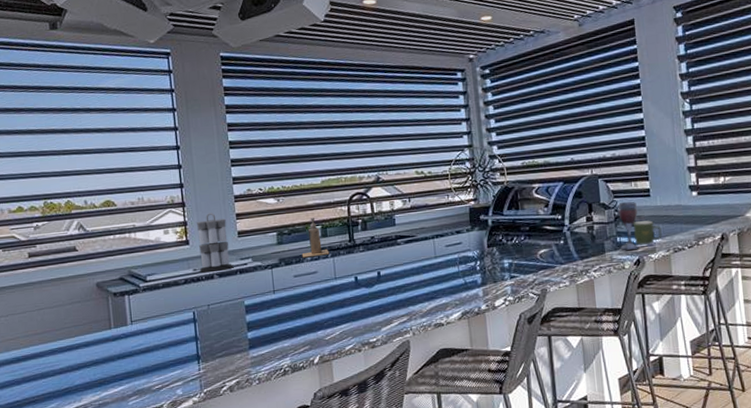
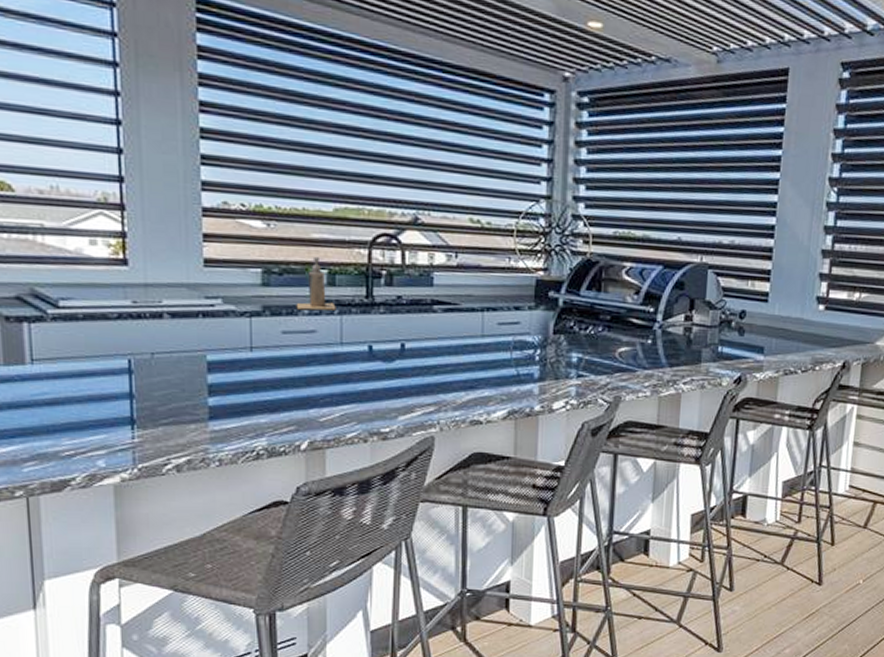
spice rack: present [196,213,233,273] -> none [140,225,193,310]
cup: present [618,202,639,251] -> none [720,304,751,365]
mug: present [632,220,662,245] -> none [739,330,774,361]

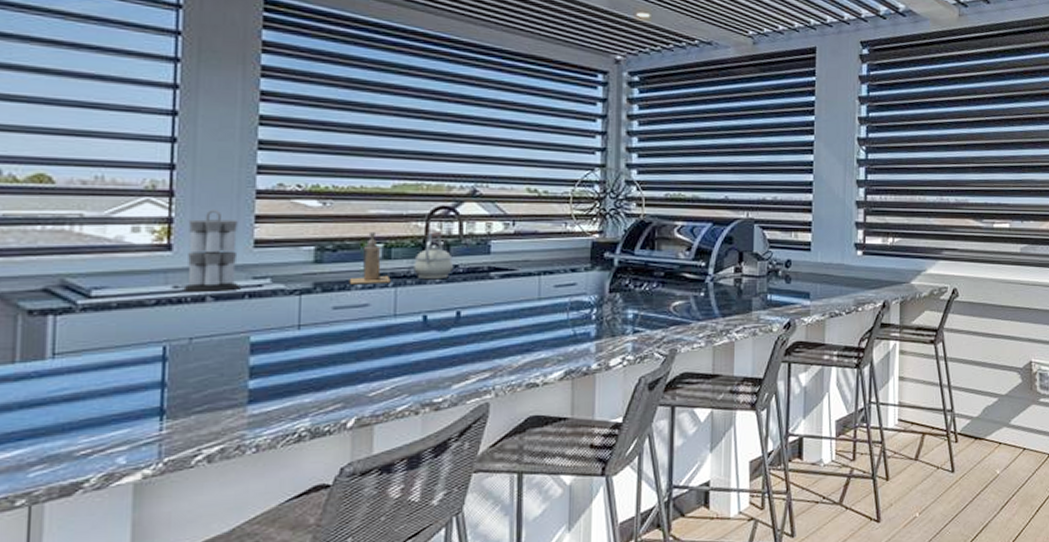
spice rack: none [140,225,193,310] -> present [183,210,239,293]
kettle: none [358,259,396,310] -> present [414,231,453,280]

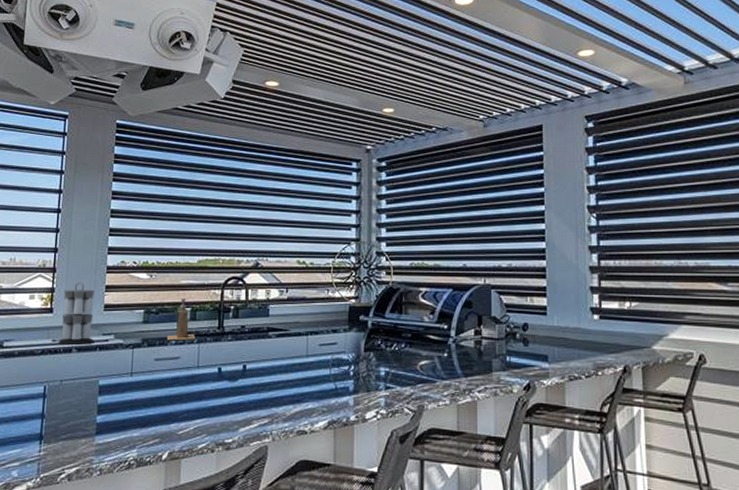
kettle: present [414,231,453,280] -> none [212,297,241,338]

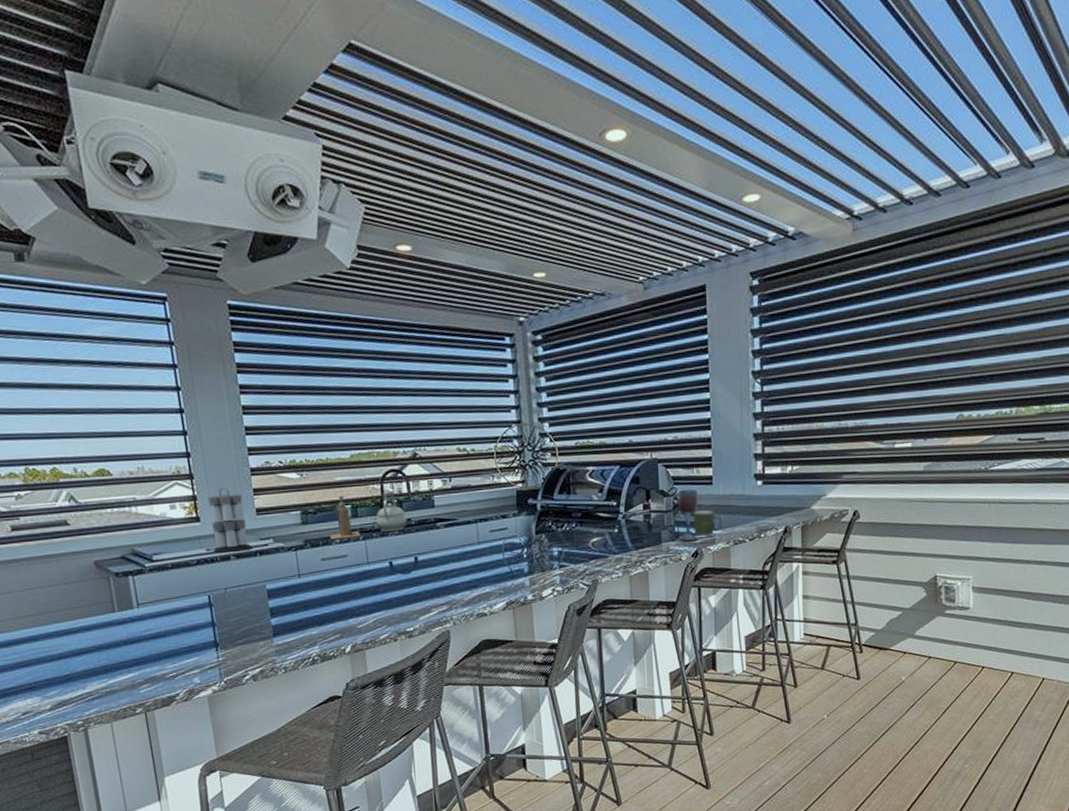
kettle: none [212,297,241,338] -> present [376,491,407,533]
cup: none [510,319,532,373] -> present [677,489,699,542]
mug: none [525,341,557,368] -> present [692,510,723,536]

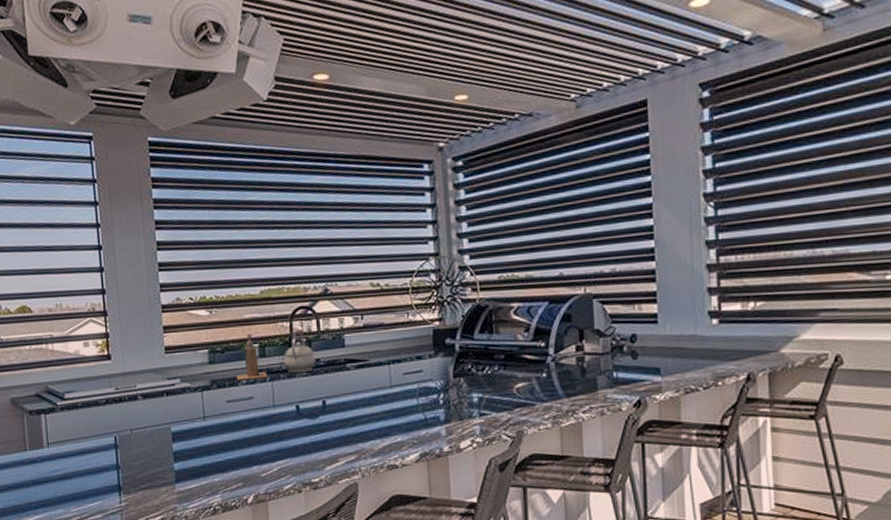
spice rack: present [207,487,251,554] -> none [119,324,159,393]
cup: present [677,489,699,542] -> none [616,329,642,389]
mug: present [692,510,723,536] -> none [634,353,671,383]

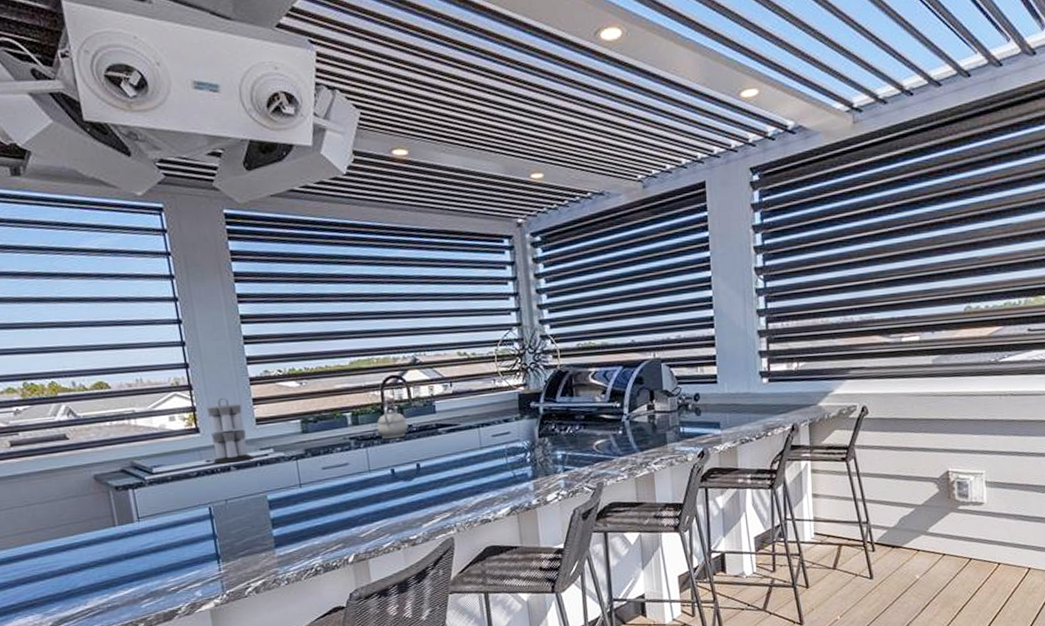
spice rack: none [119,324,159,393] -> present [206,397,252,465]
soap dispenser: present [236,333,268,381] -> none [330,403,362,448]

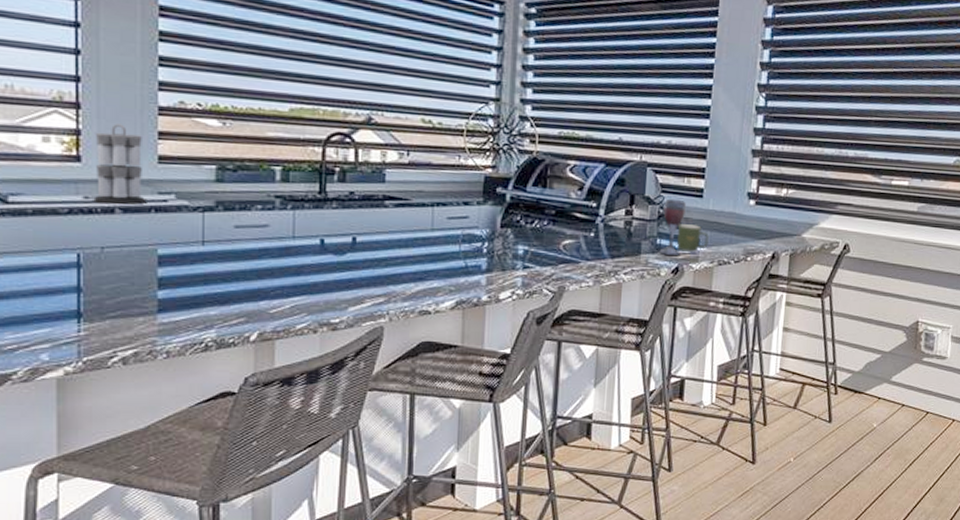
kettle: present [377,397,408,440] -> none [311,157,349,205]
cup: none [682,389,704,442] -> present [659,200,687,256]
mug: none [697,409,729,436] -> present [676,224,709,252]

